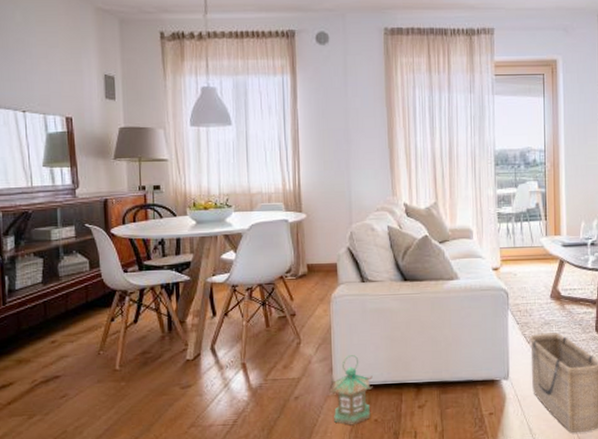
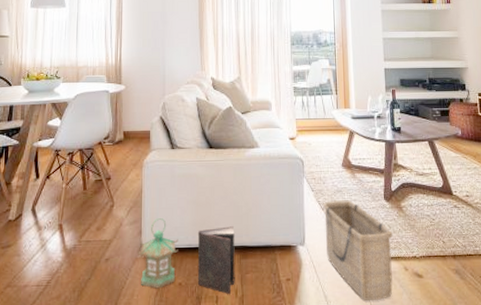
book: none [393,362,435,430] -> present [197,226,235,295]

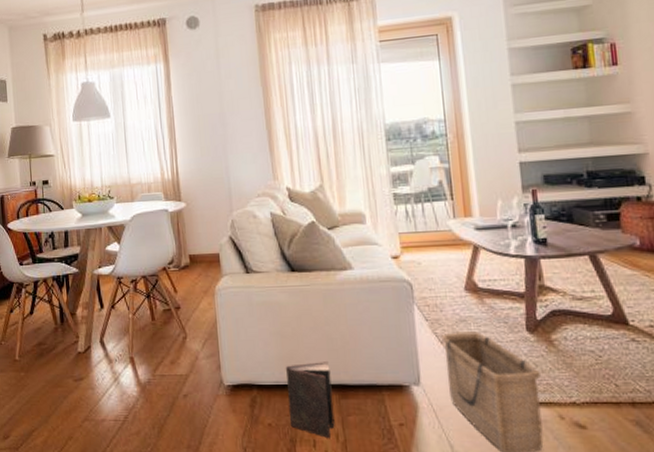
lantern: present [138,218,178,289] -> none [218,352,264,429]

